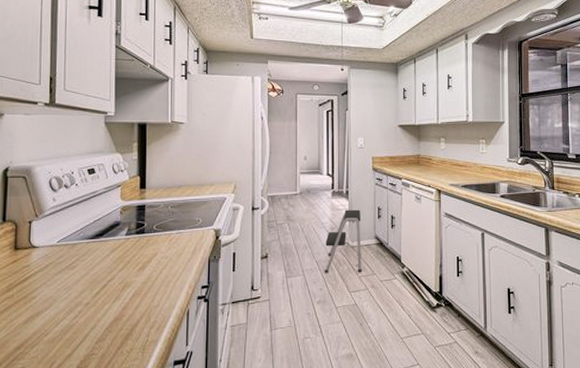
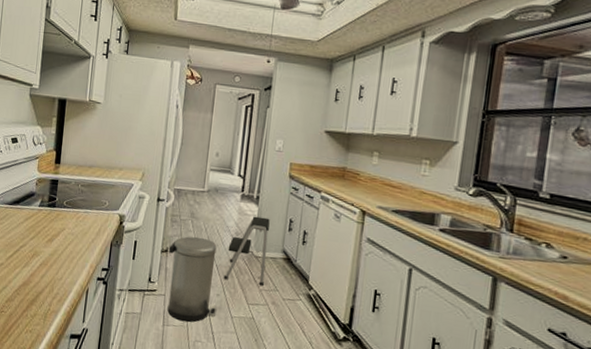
pedal bin: none [268,238,322,322] -> present [167,236,217,322]

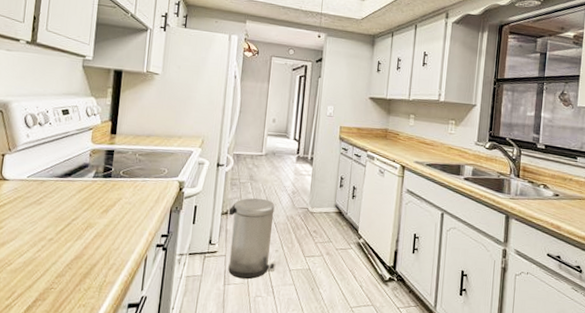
step stool: present [223,216,270,286] -> none [281,175,323,239]

